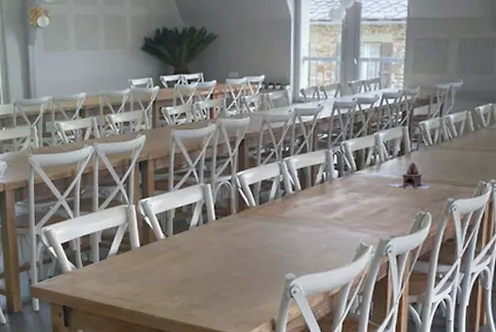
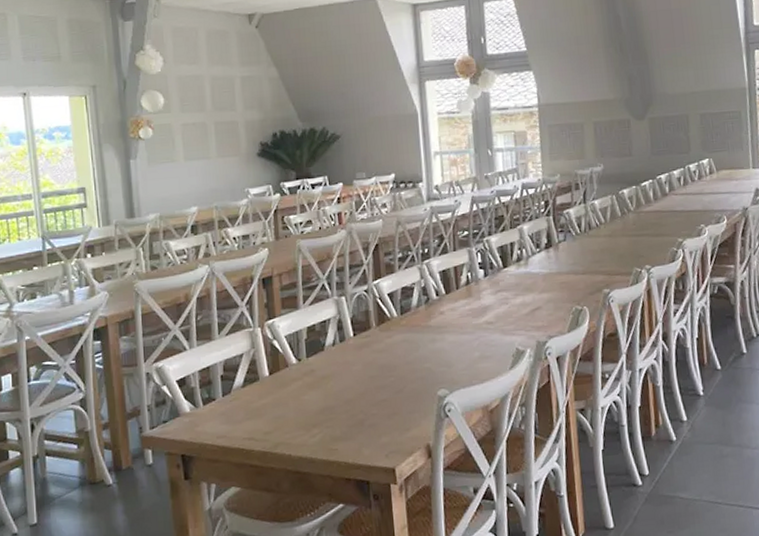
teapot: present [387,162,431,189] -> none [537,253,584,283]

